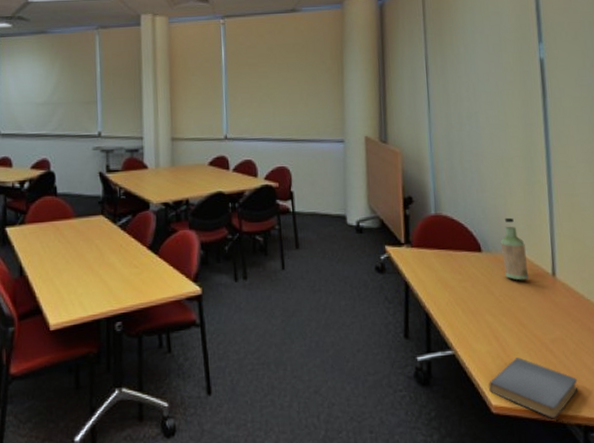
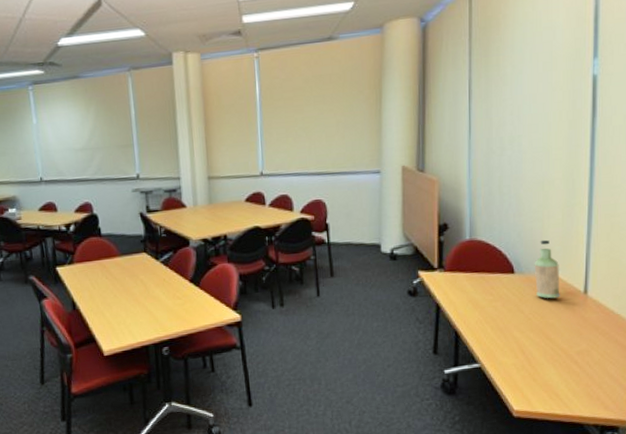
book: present [489,357,578,418] -> none [512,368,599,420]

